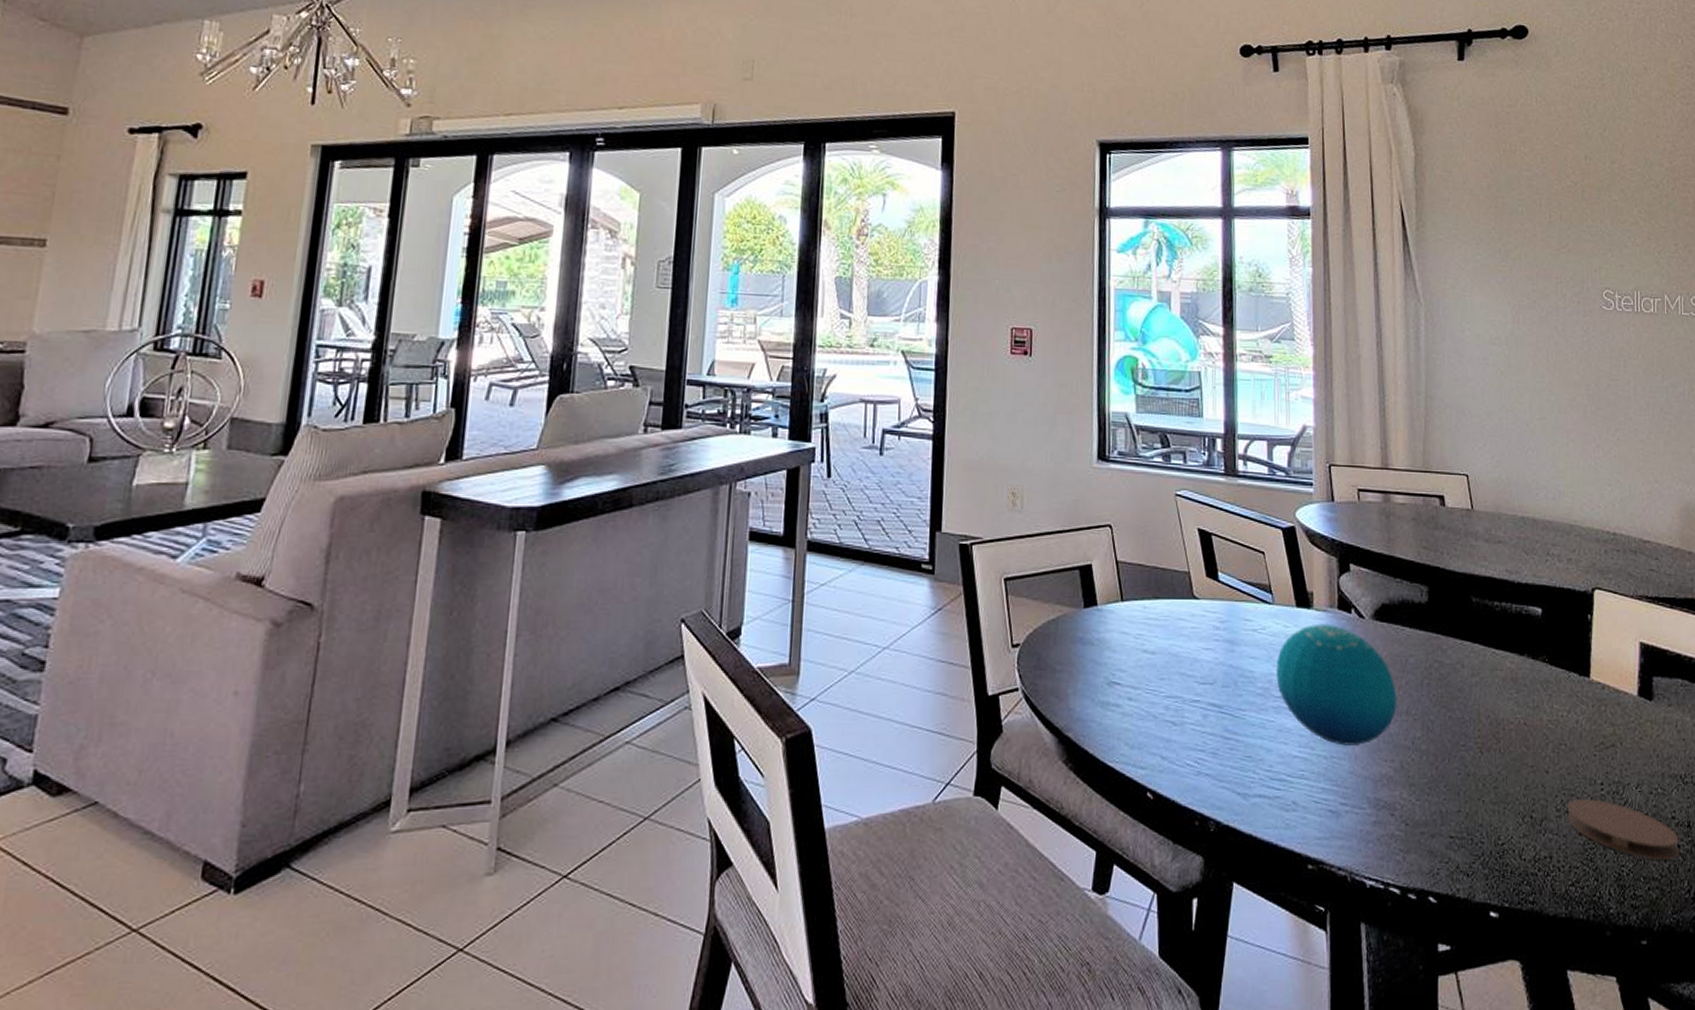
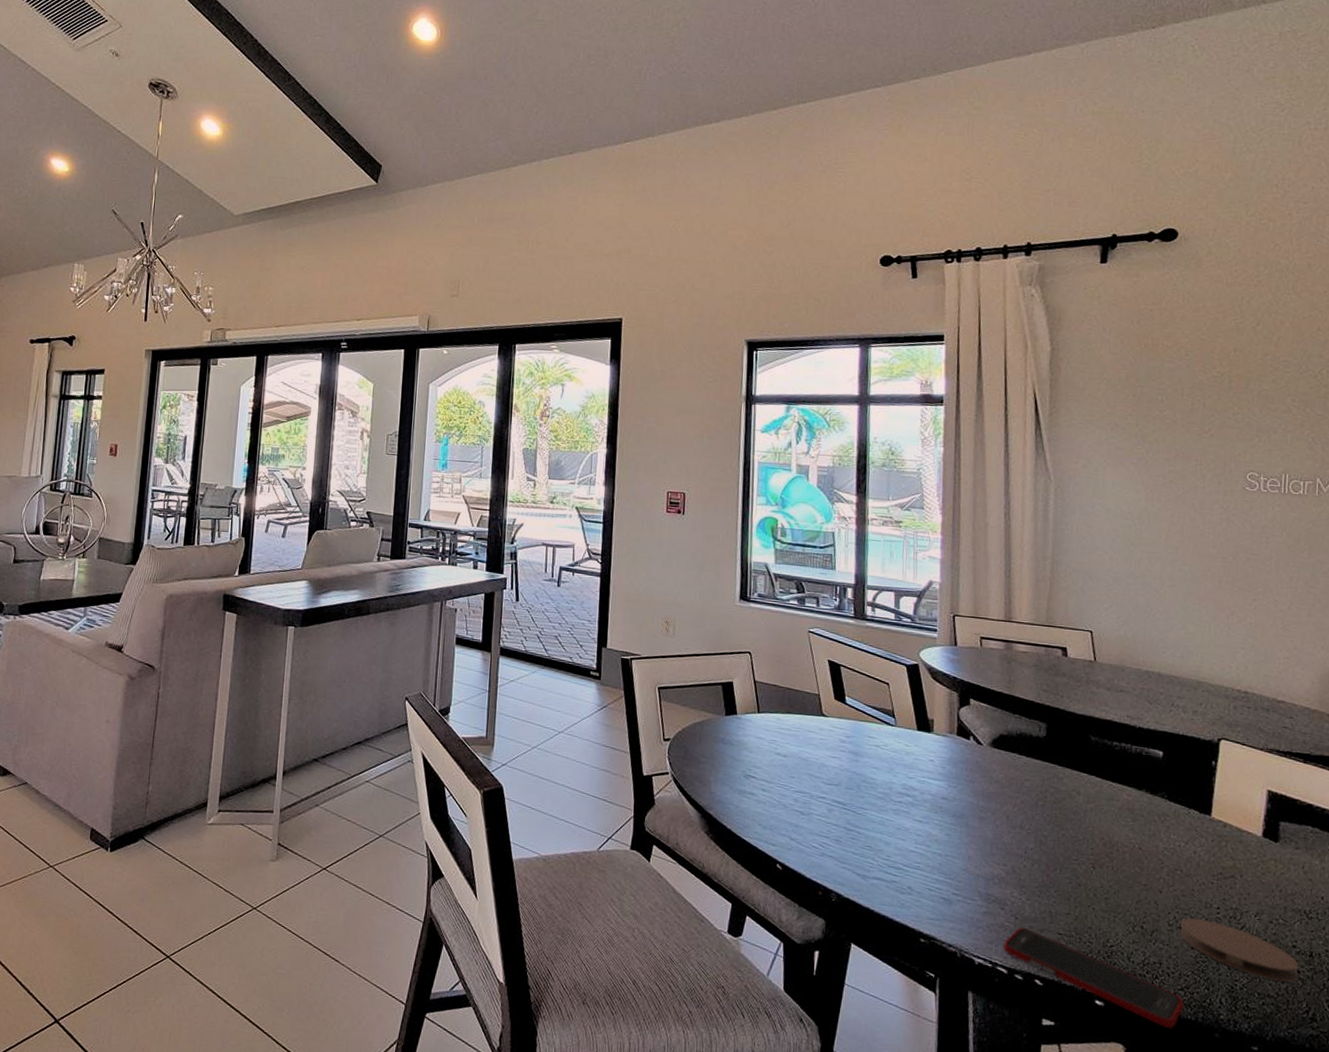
decorative orb: present [1276,623,1397,746] -> none [896,746,1012,849]
cell phone: none [1394,834,1575,934] -> present [1002,927,1184,1029]

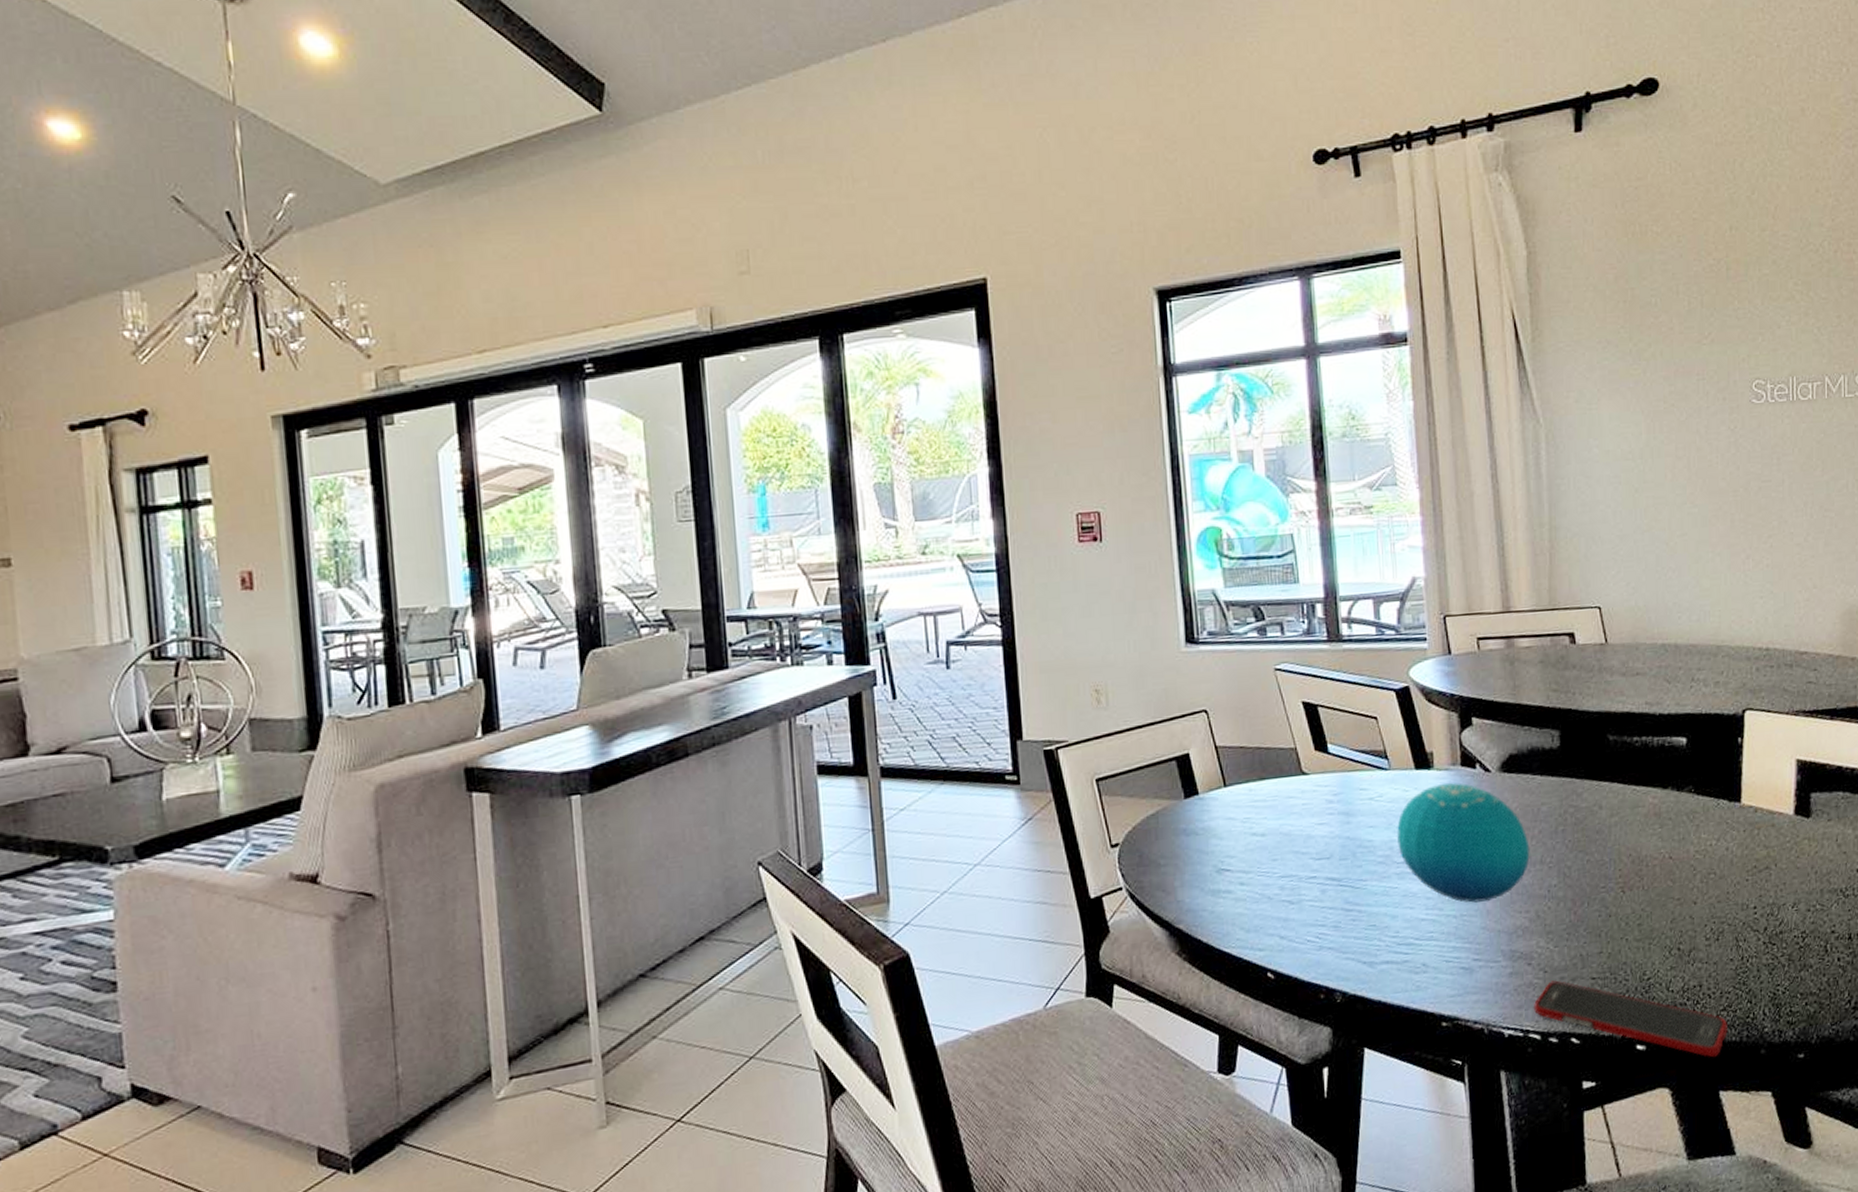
decorative orb: none [896,746,1012,849] -> present [1397,783,1530,903]
coaster: present [1179,917,1300,982] -> none [1717,923,1840,976]

